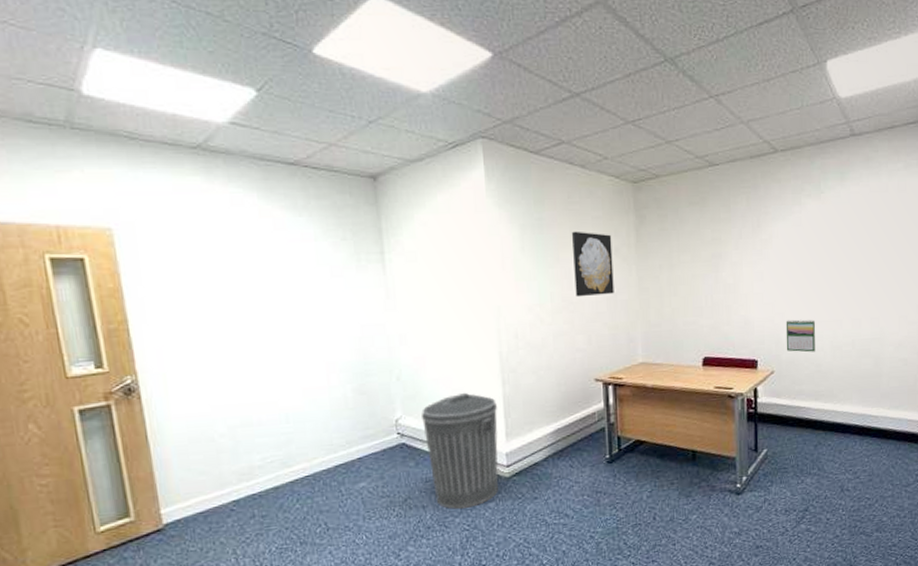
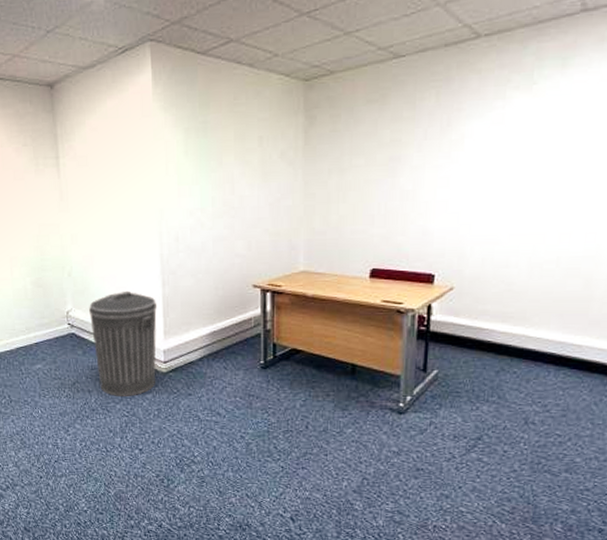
wall art: present [572,231,614,297] -> none [237,134,278,202]
calendar: present [785,319,815,352] -> none [470,231,510,269]

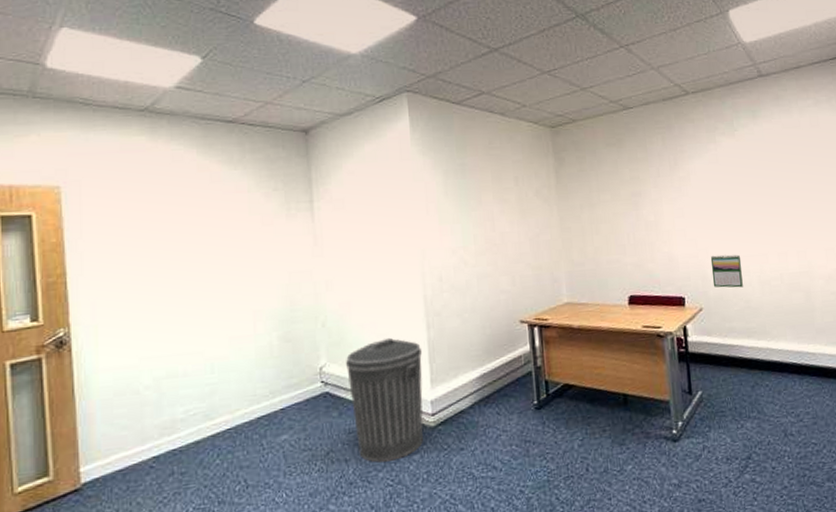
calendar: none [470,231,510,269] -> present [710,254,743,288]

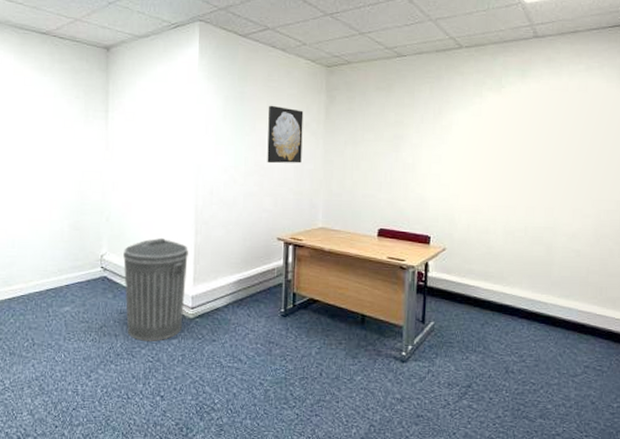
wall art: none [494,174,537,239] -> present [267,105,304,164]
calendar: present [710,254,743,288] -> none [459,202,489,234]

